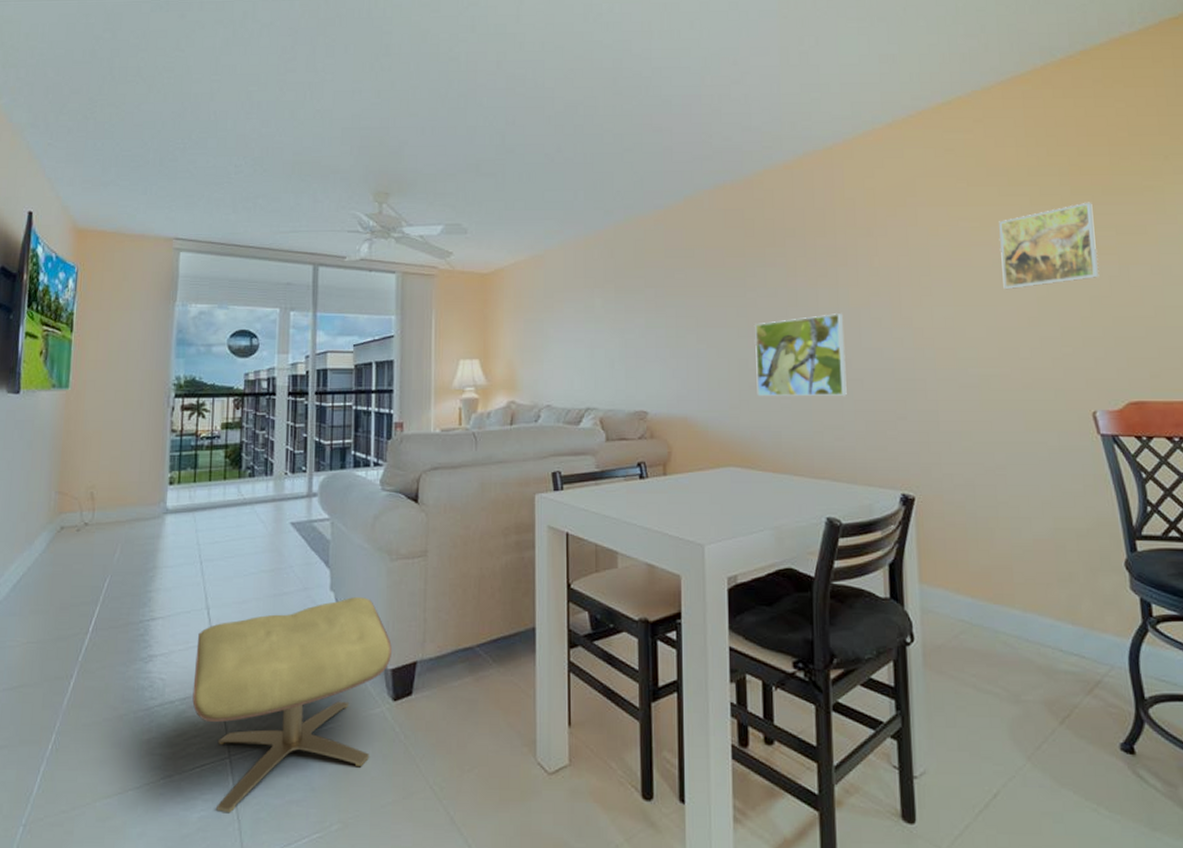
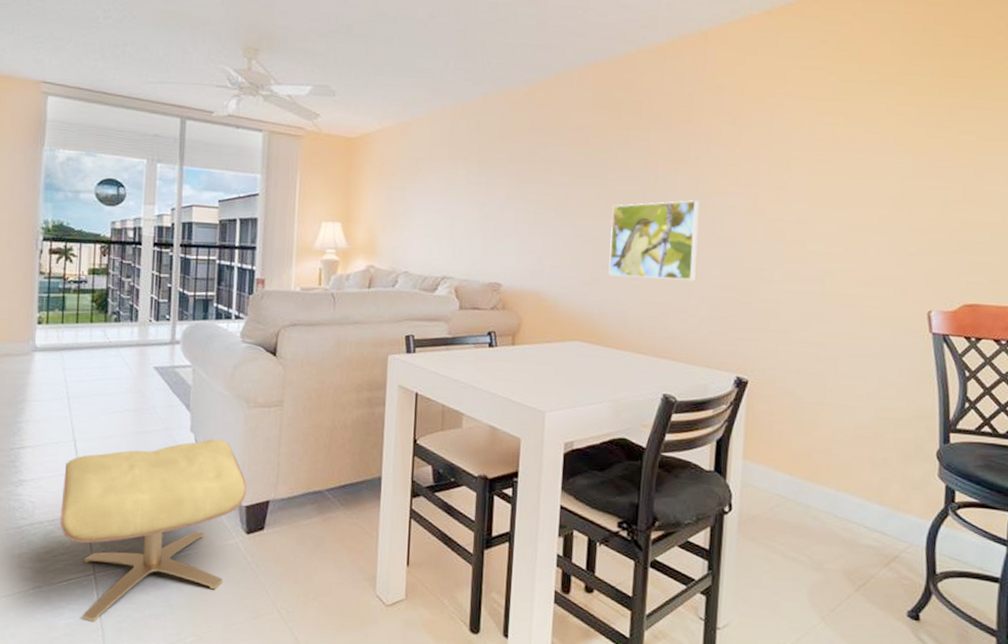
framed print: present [999,202,1100,290] -> none [859,104,959,188]

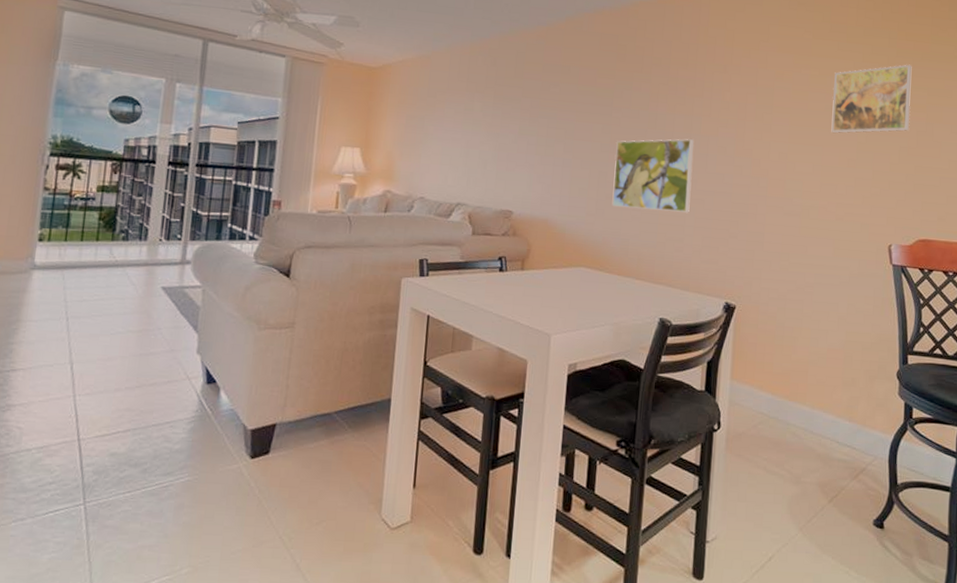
ottoman: present [60,439,247,621] -> none [49,361,253,554]
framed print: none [859,104,959,188] -> present [831,64,912,134]

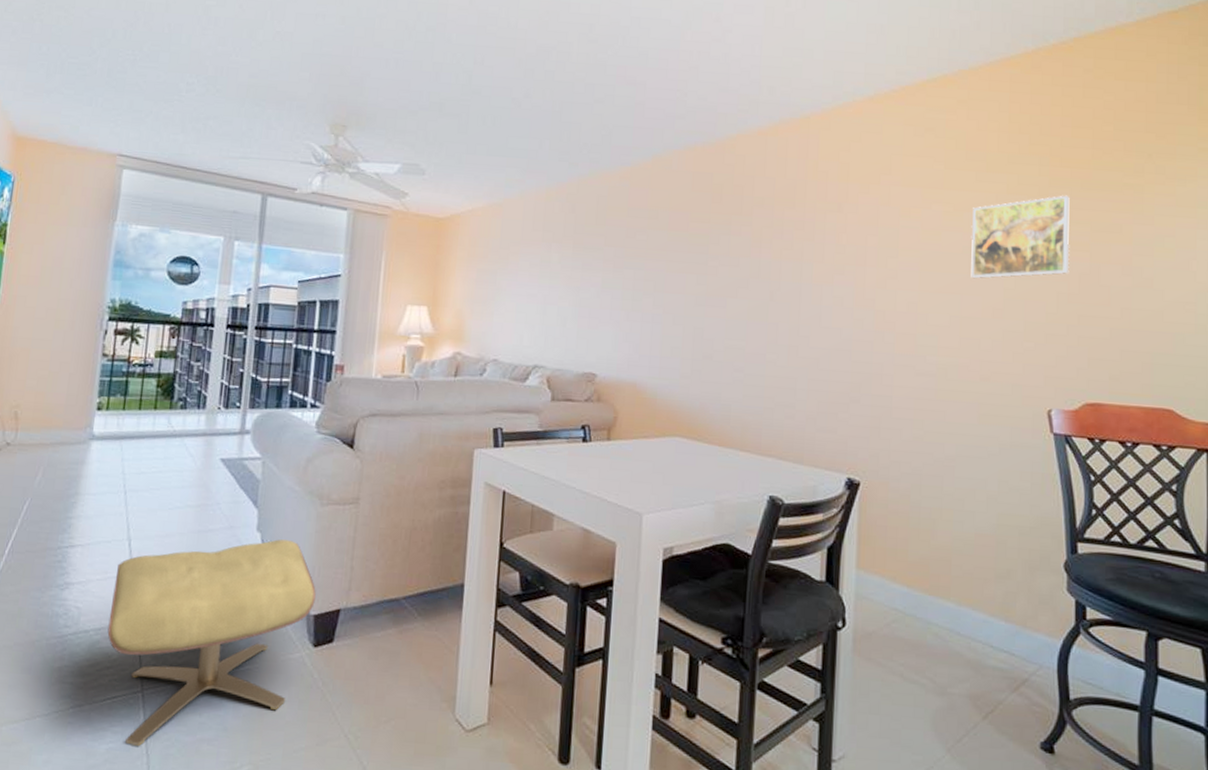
ottoman: none [49,361,253,554] -> present [107,539,316,746]
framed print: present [612,139,694,214] -> none [710,289,805,375]

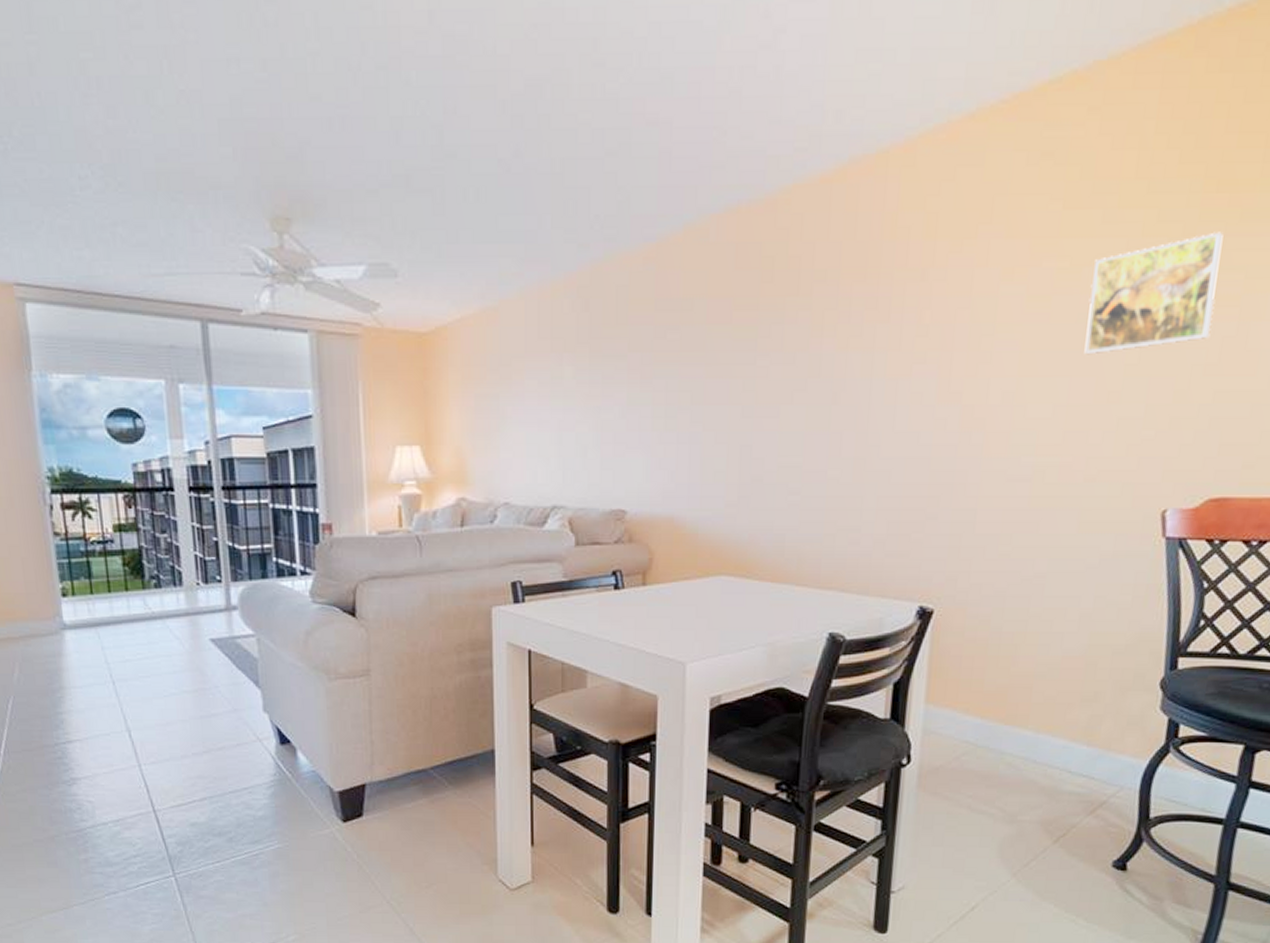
ottoman: present [107,539,316,746] -> none [122,719,338,925]

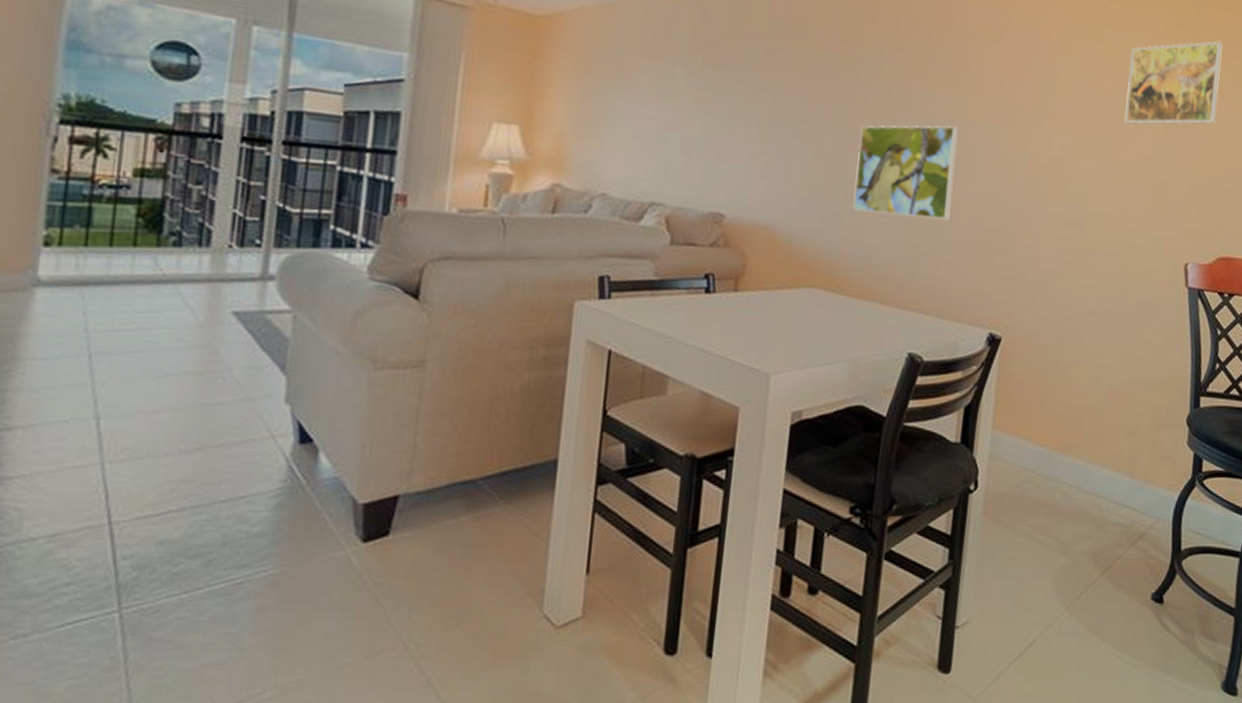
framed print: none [760,387,875,492] -> present [852,125,958,221]

